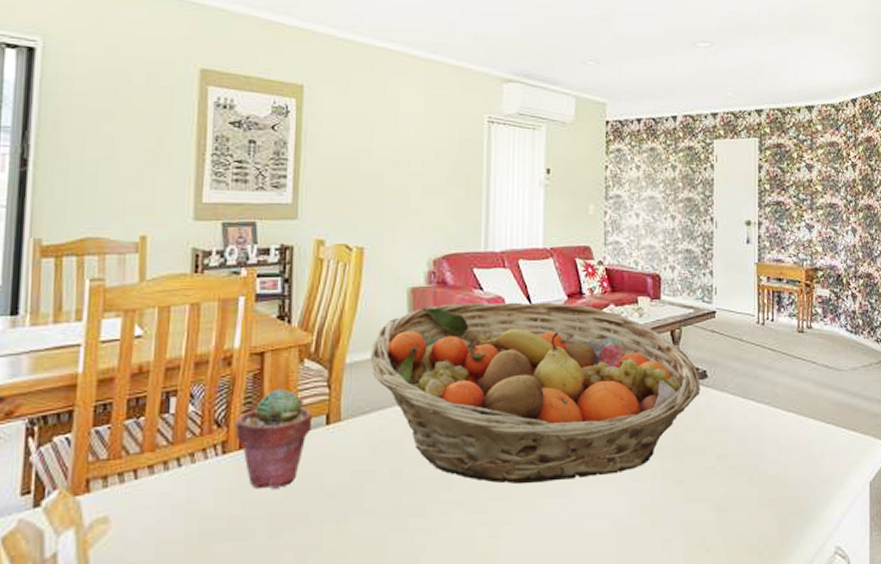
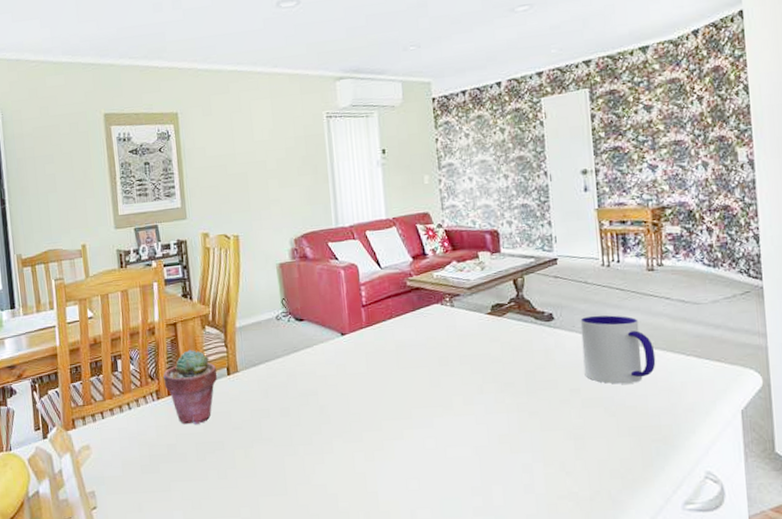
fruit basket: present [370,302,701,485] -> none [254,264,548,418]
mug: none [732,375,799,451] -> present [580,315,656,384]

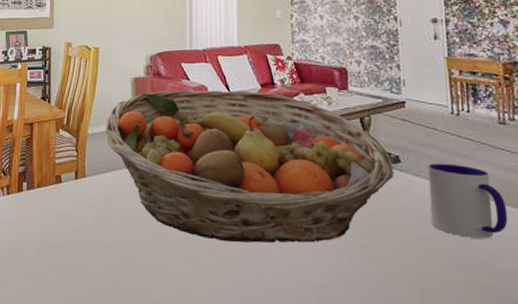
potted succulent: present [163,349,218,425] -> none [15,149,66,224]
fruit basket: none [254,264,548,418] -> present [105,90,394,243]

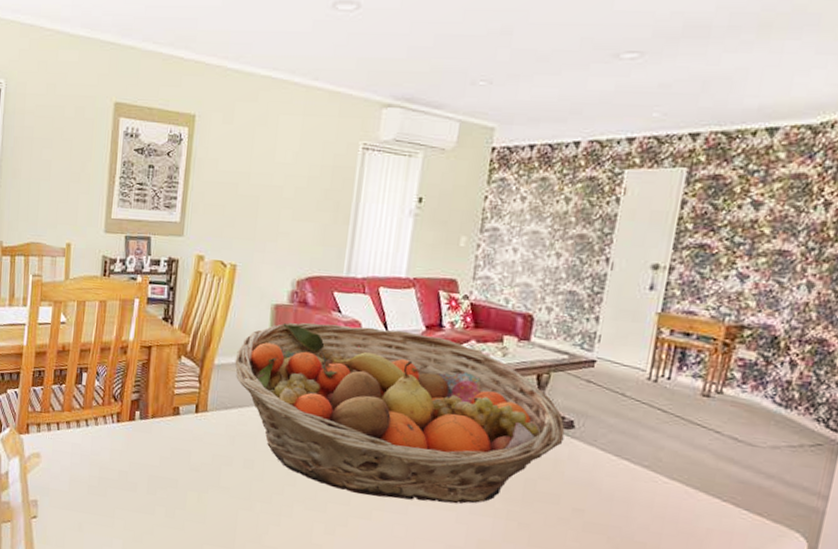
mug: present [427,163,508,239] -> none [594,433,686,518]

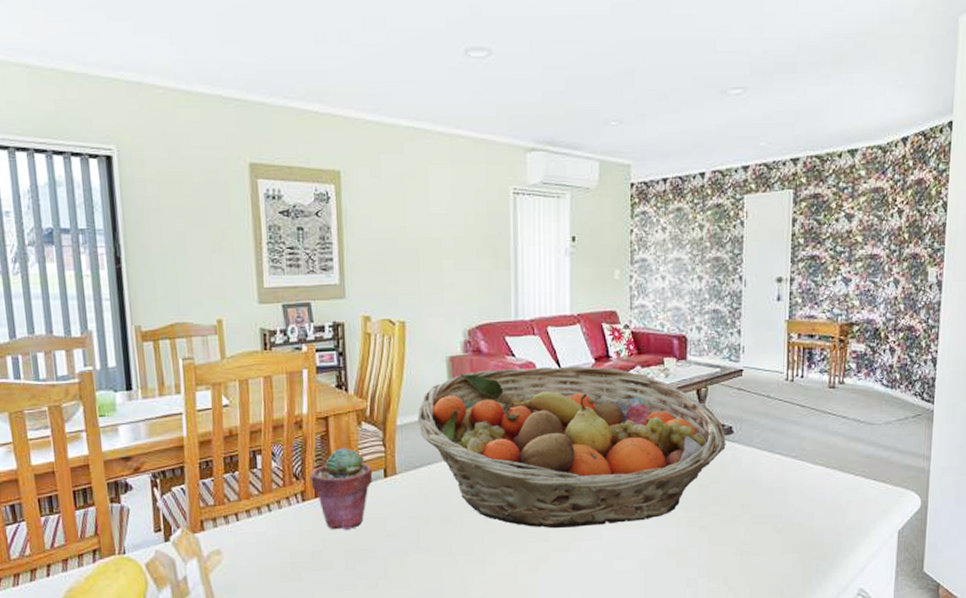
potted succulent: none [127,377,185,457] -> present [310,447,373,530]

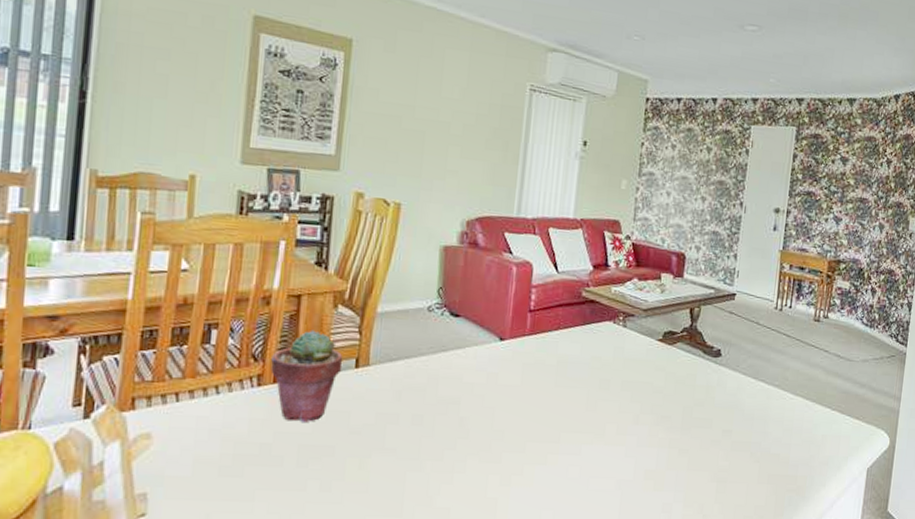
fruit basket: present [417,366,726,529] -> none [400,264,714,440]

